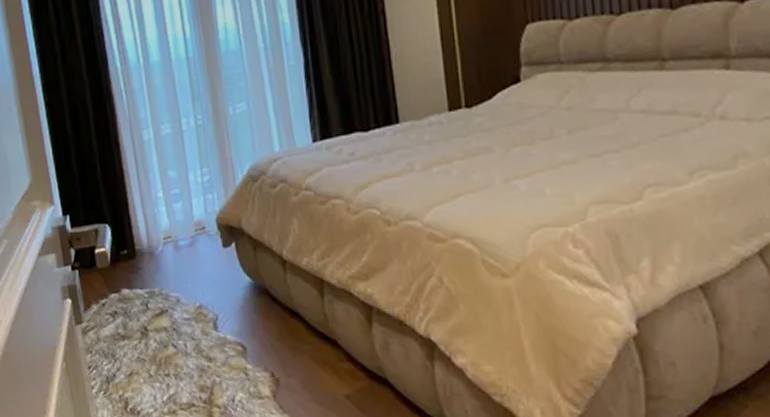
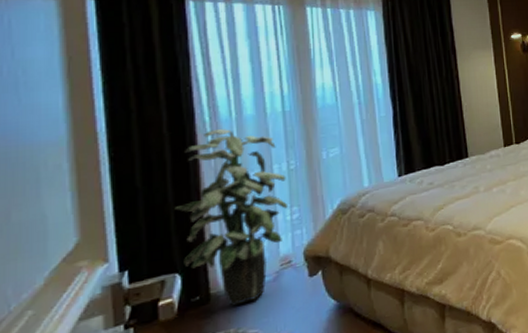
indoor plant: none [99,76,199,265] -> present [174,129,289,307]

